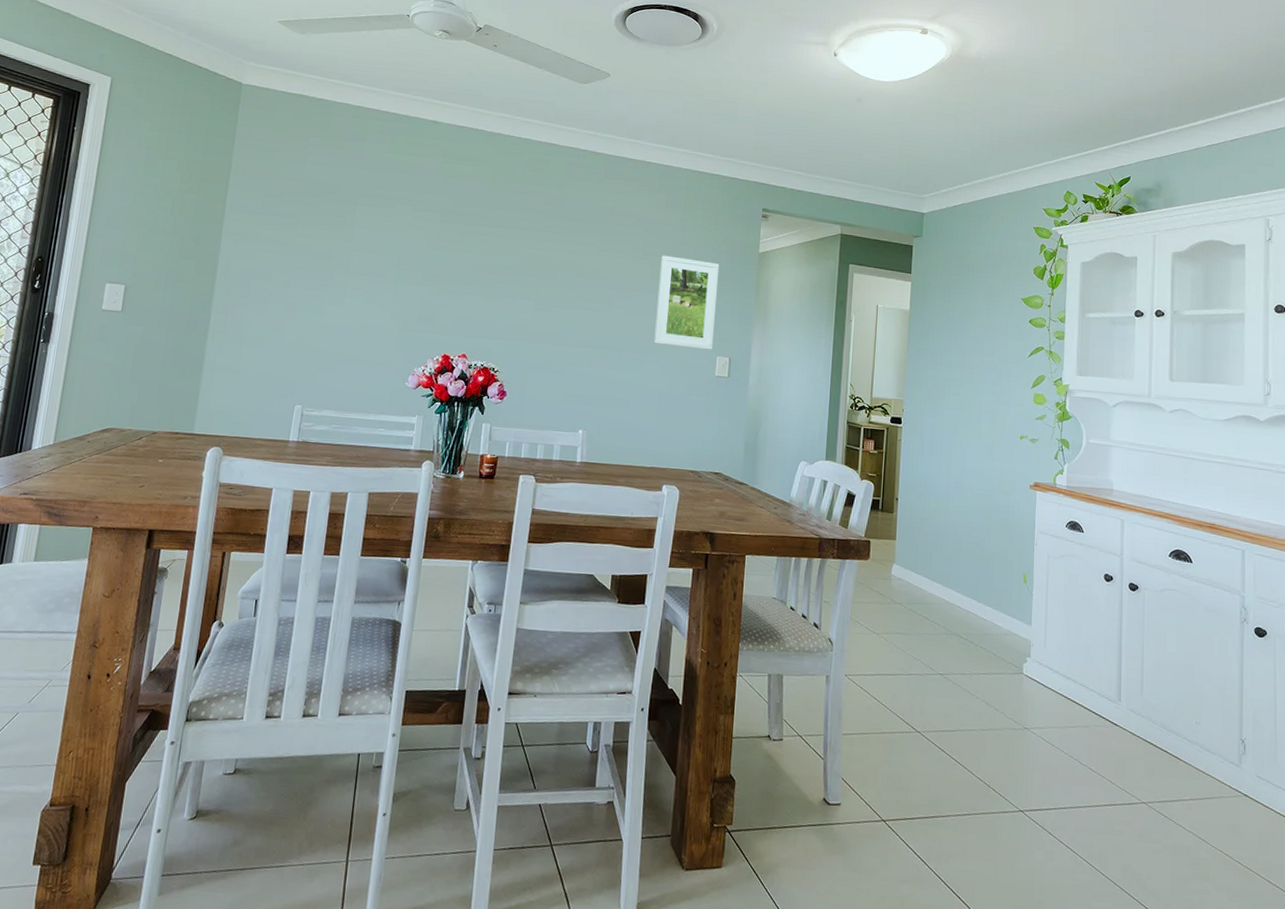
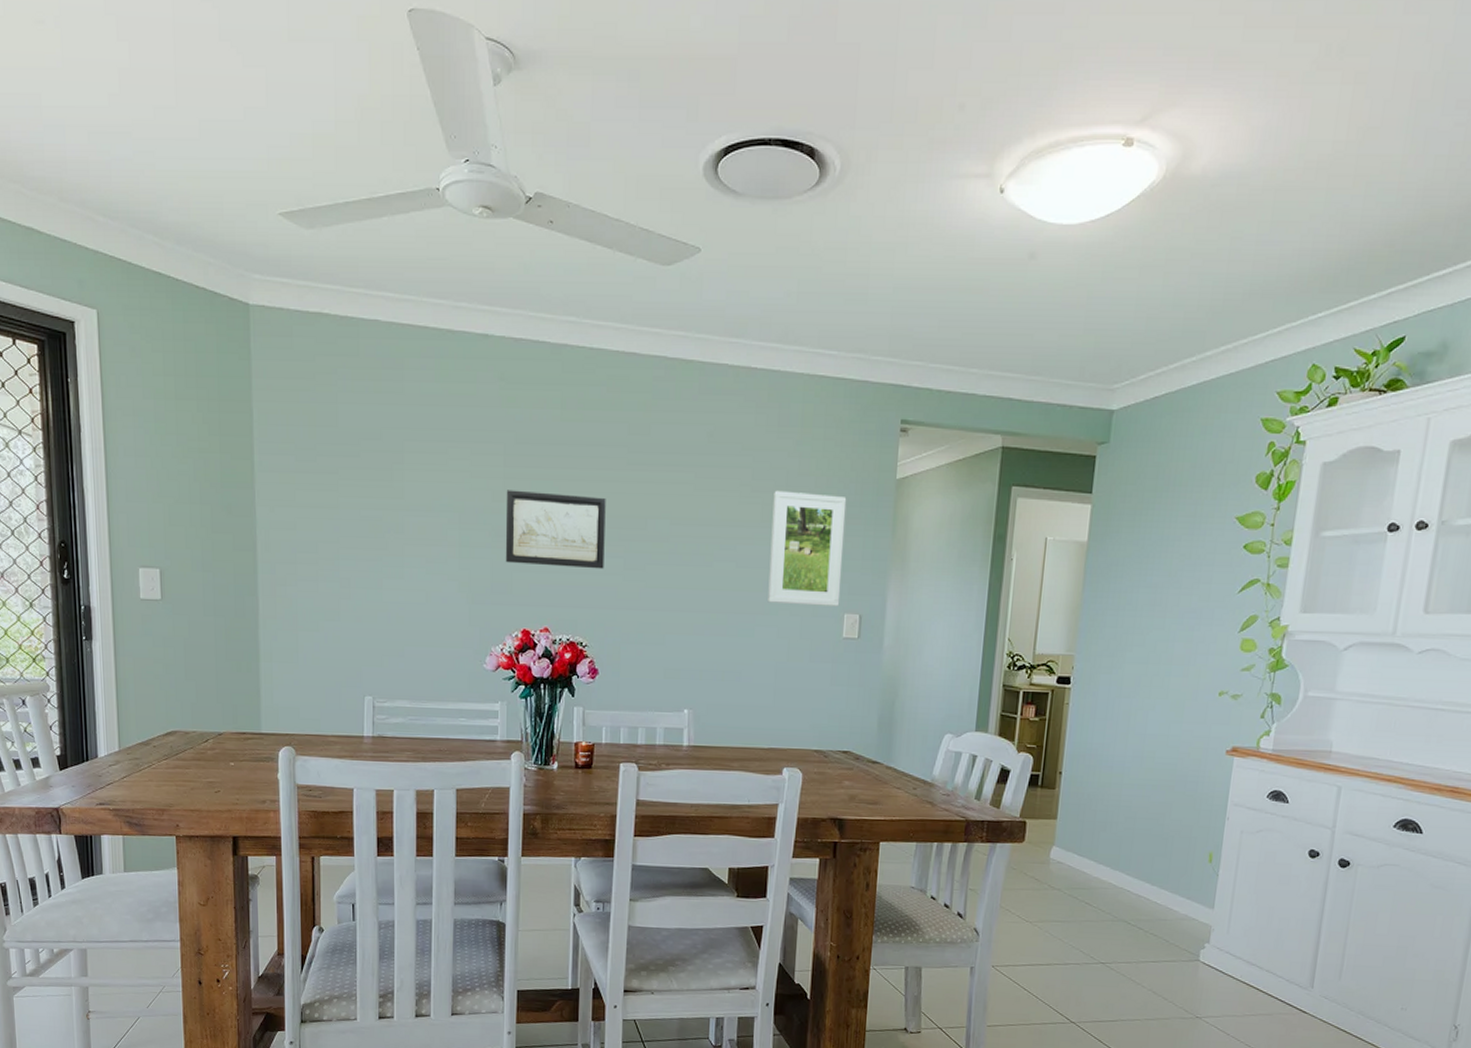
wall art: none [433,240,523,309] -> present [505,490,606,569]

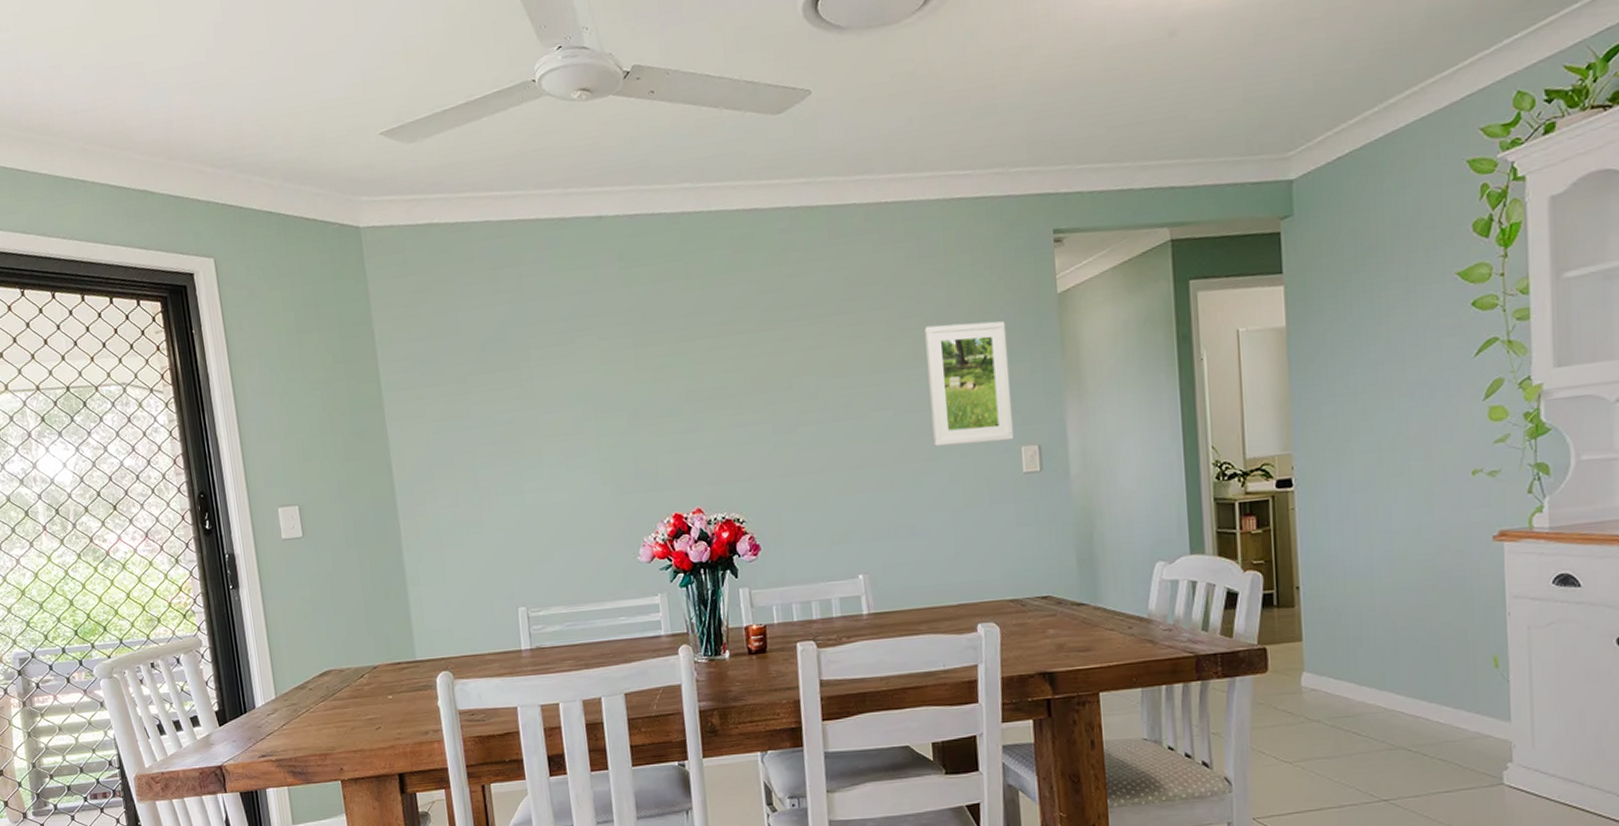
wall art: present [505,490,606,569] -> none [639,363,752,447]

